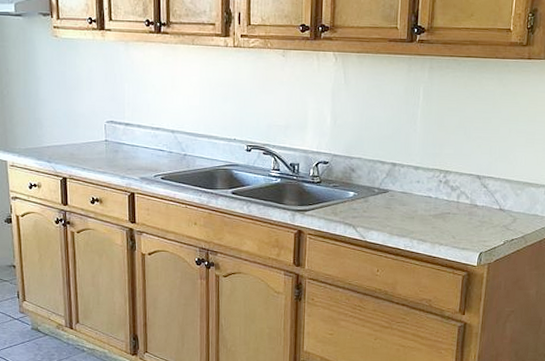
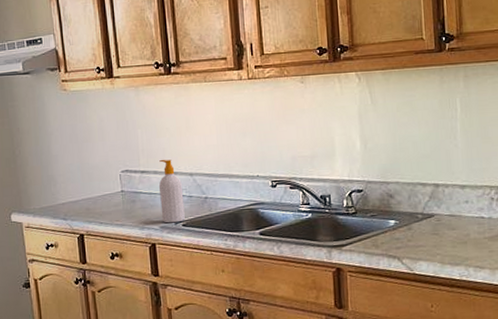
soap bottle: none [142,114,164,176] -> present [159,159,185,224]

